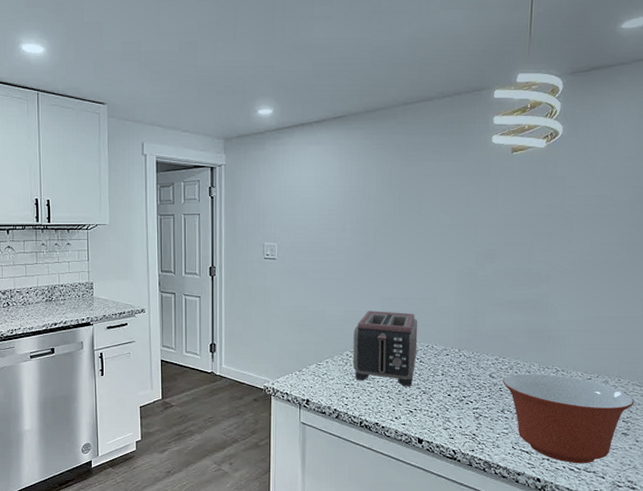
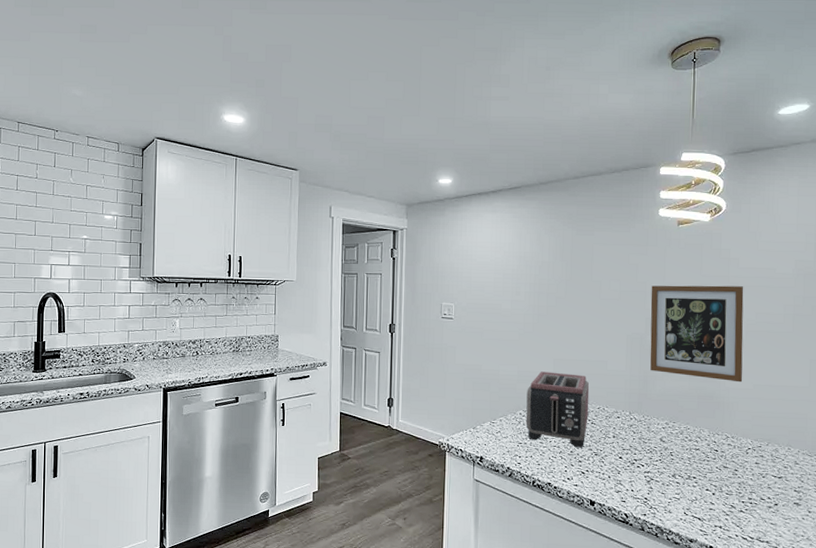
wall art: none [480,215,579,315] -> present [650,285,744,383]
mixing bowl: present [502,373,635,464] -> none [673,438,806,533]

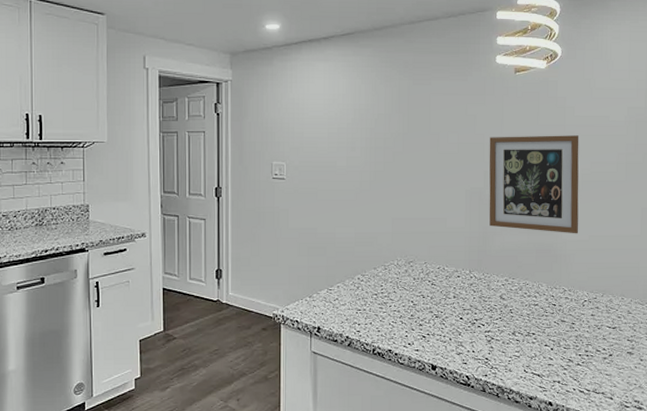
toaster: present [526,371,590,448] -> none [364,232,429,311]

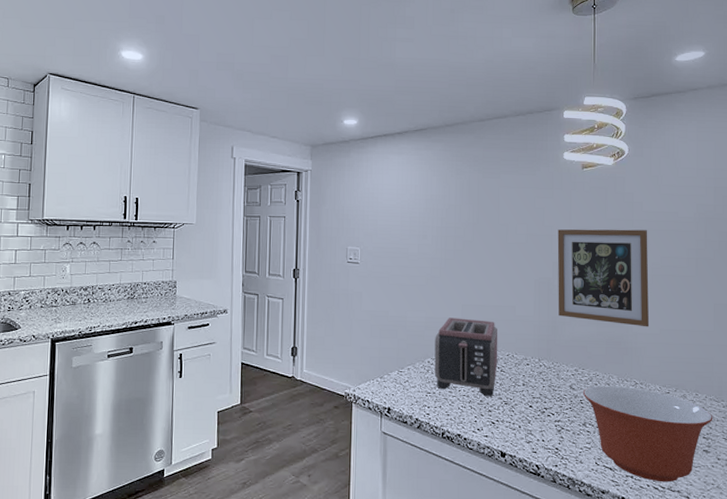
toaster: none [364,232,429,311] -> present [434,317,498,397]
mixing bowl: none [512,294,638,386] -> present [582,385,713,483]

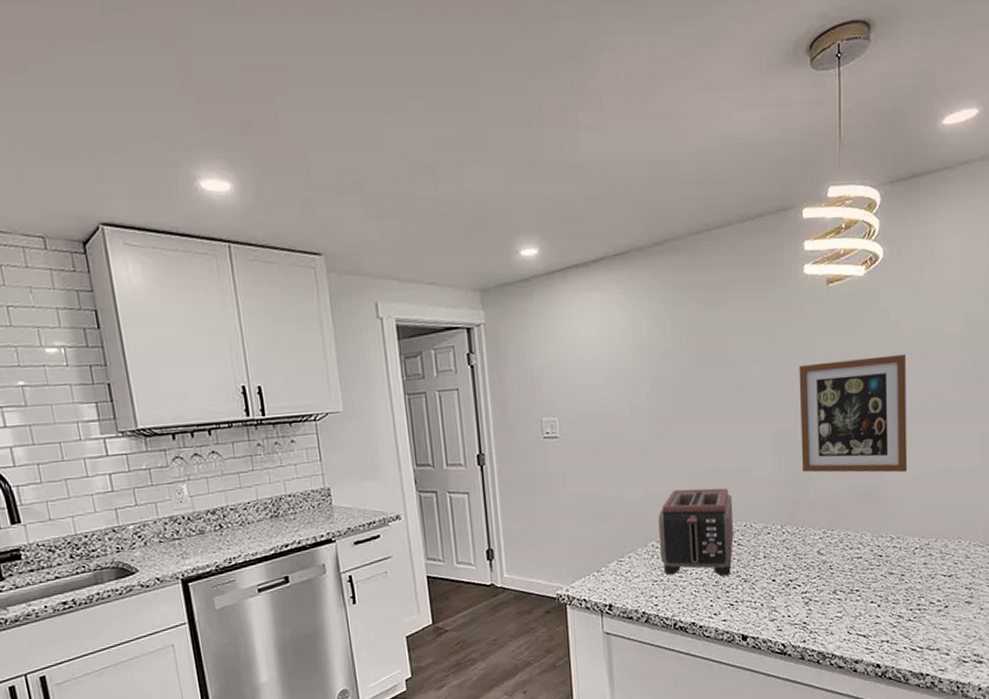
mixing bowl: present [582,385,713,483] -> none [832,543,977,643]

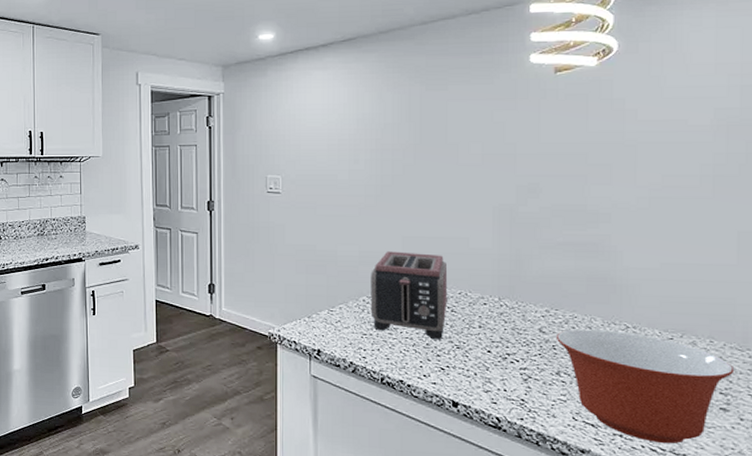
wall art: present [799,354,908,473] -> none [522,143,646,261]
mixing bowl: none [832,543,977,643] -> present [555,329,735,444]

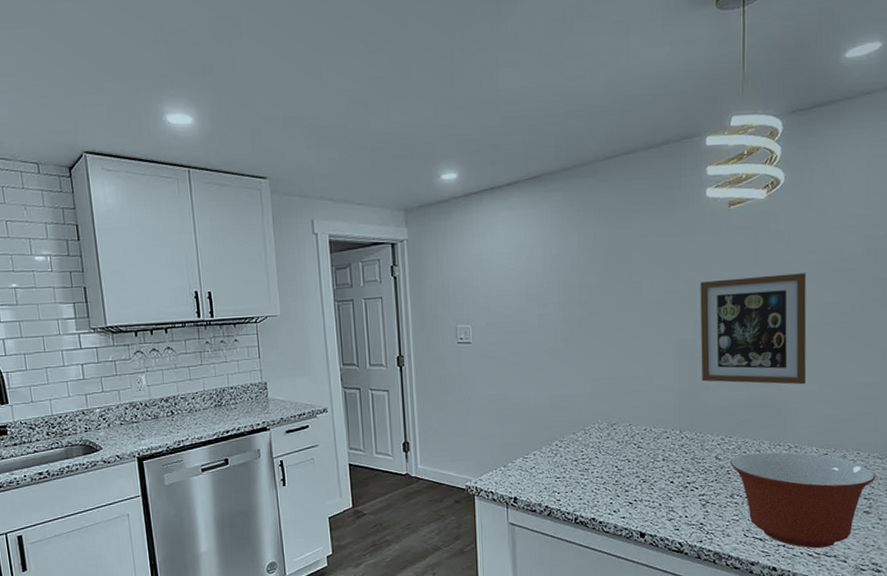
toaster: present [370,251,448,340] -> none [562,393,634,477]
wall art: none [522,143,646,261] -> present [700,273,807,385]

